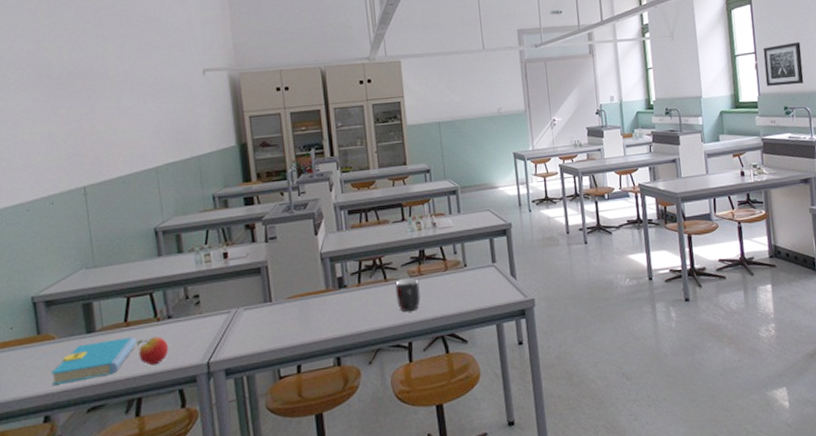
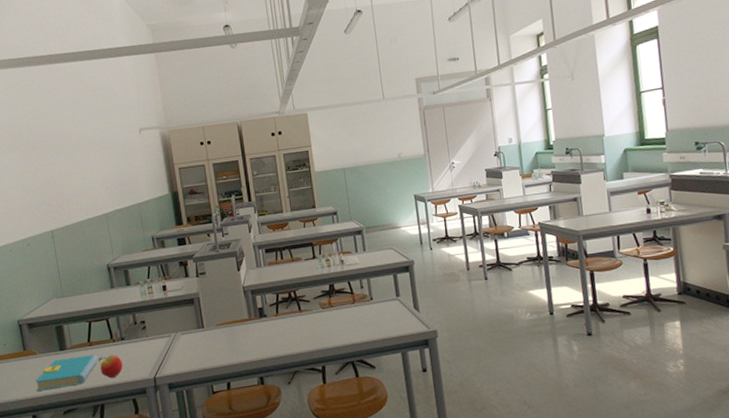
mug: present [395,277,421,312] -> none [309,308,332,340]
wall art: present [763,42,804,86] -> none [671,74,718,122]

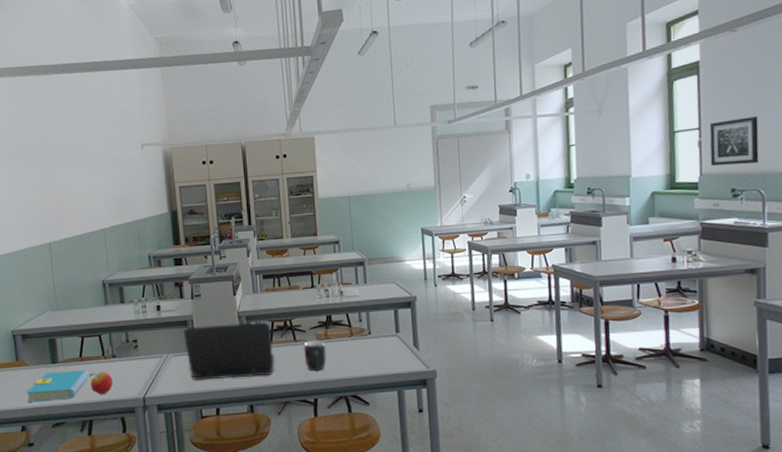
laptop: none [191,293,282,357] -> present [184,321,275,380]
mug: none [309,308,332,340] -> present [304,340,327,372]
wall art: none [671,74,718,122] -> present [709,116,759,166]

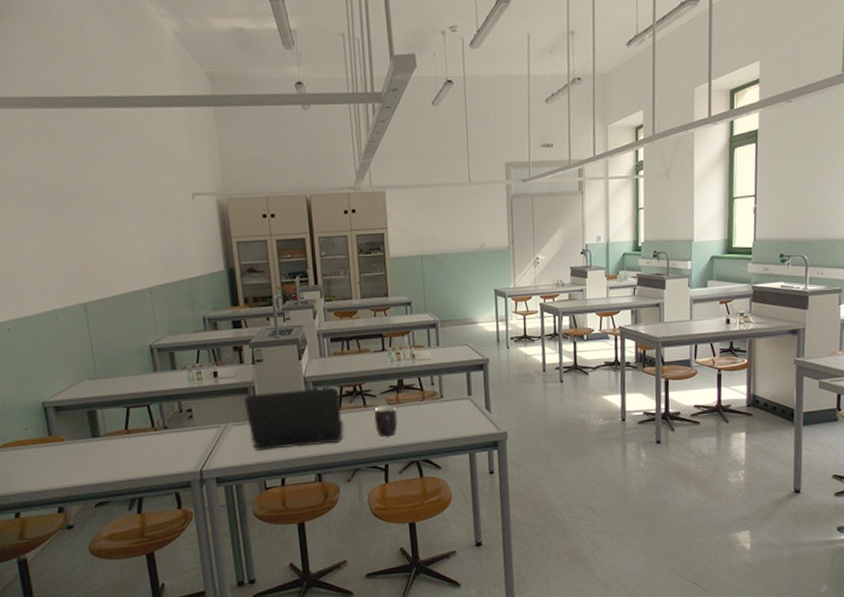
book: present [27,370,89,402] -> none [63,443,137,481]
apple: present [89,372,114,395] -> none [137,444,166,470]
wall art: present [709,116,759,166] -> none [763,186,806,232]

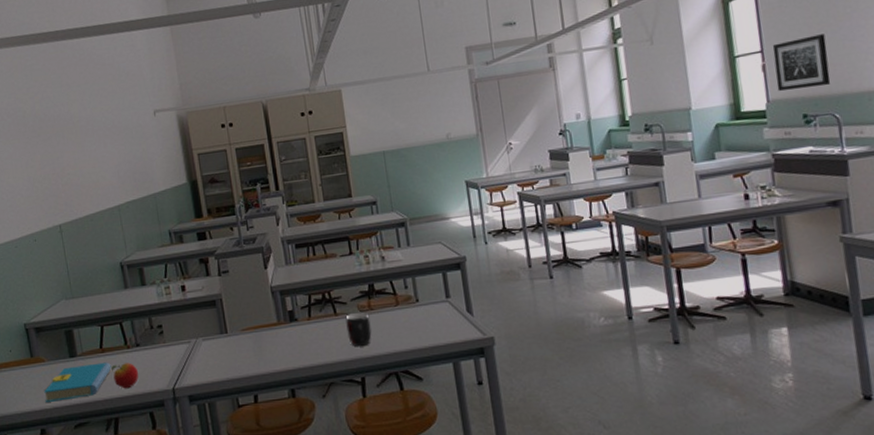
book: none [63,443,137,481] -> present [44,362,112,402]
apple: none [137,444,166,470] -> present [111,363,139,389]
laptop: present [244,386,344,450] -> none [213,294,316,366]
wall art: none [763,186,806,232] -> present [772,34,831,91]

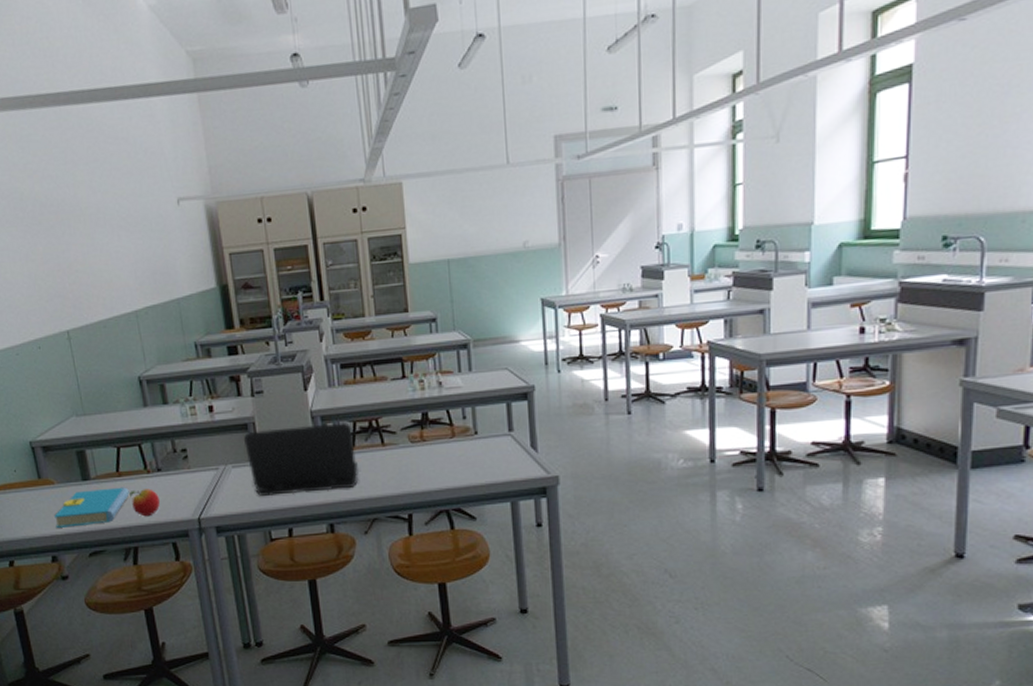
laptop: none [213,294,316,366] -> present [244,421,359,496]
mug: present [345,311,372,347] -> none [394,442,423,482]
wall art: present [772,34,831,91] -> none [918,138,984,206]

